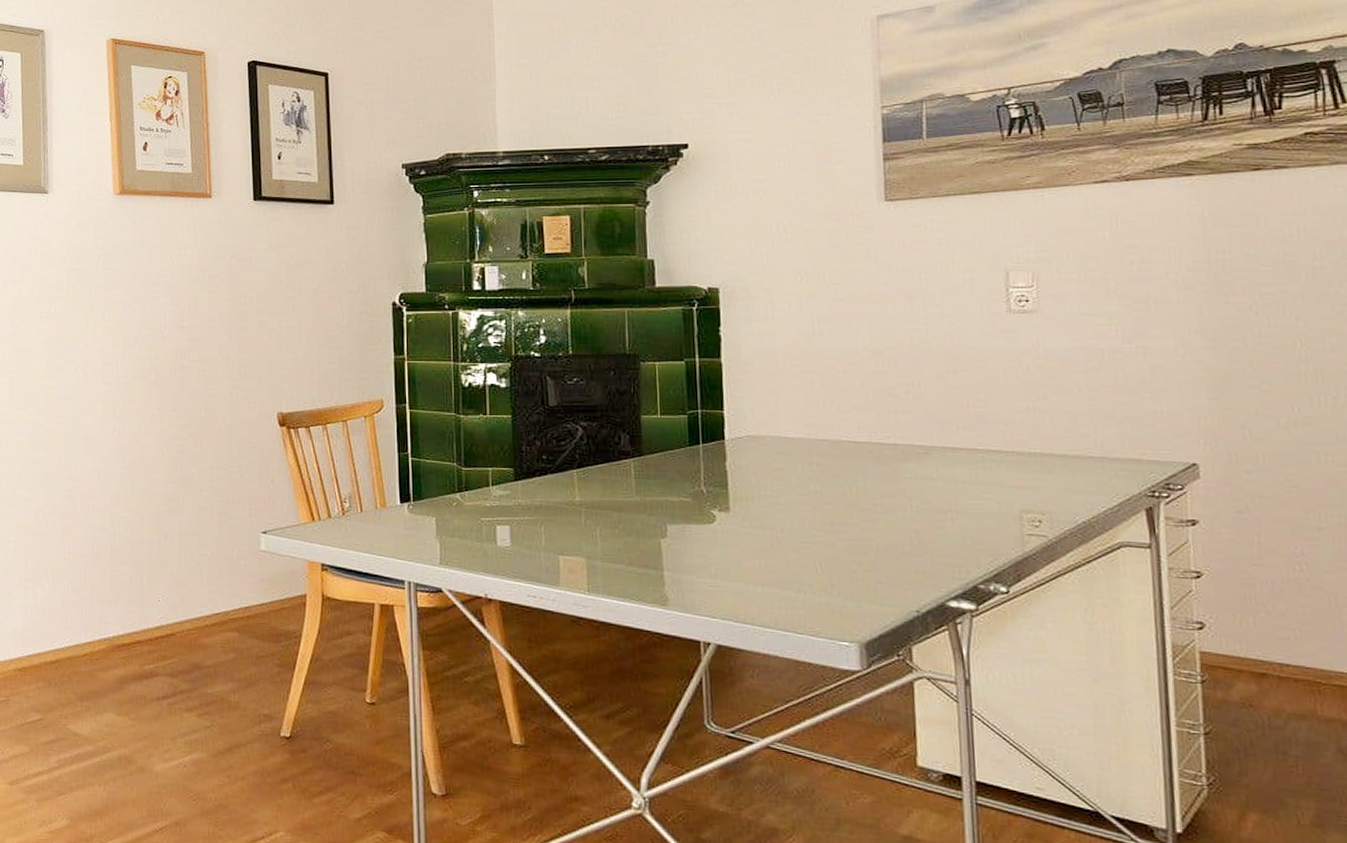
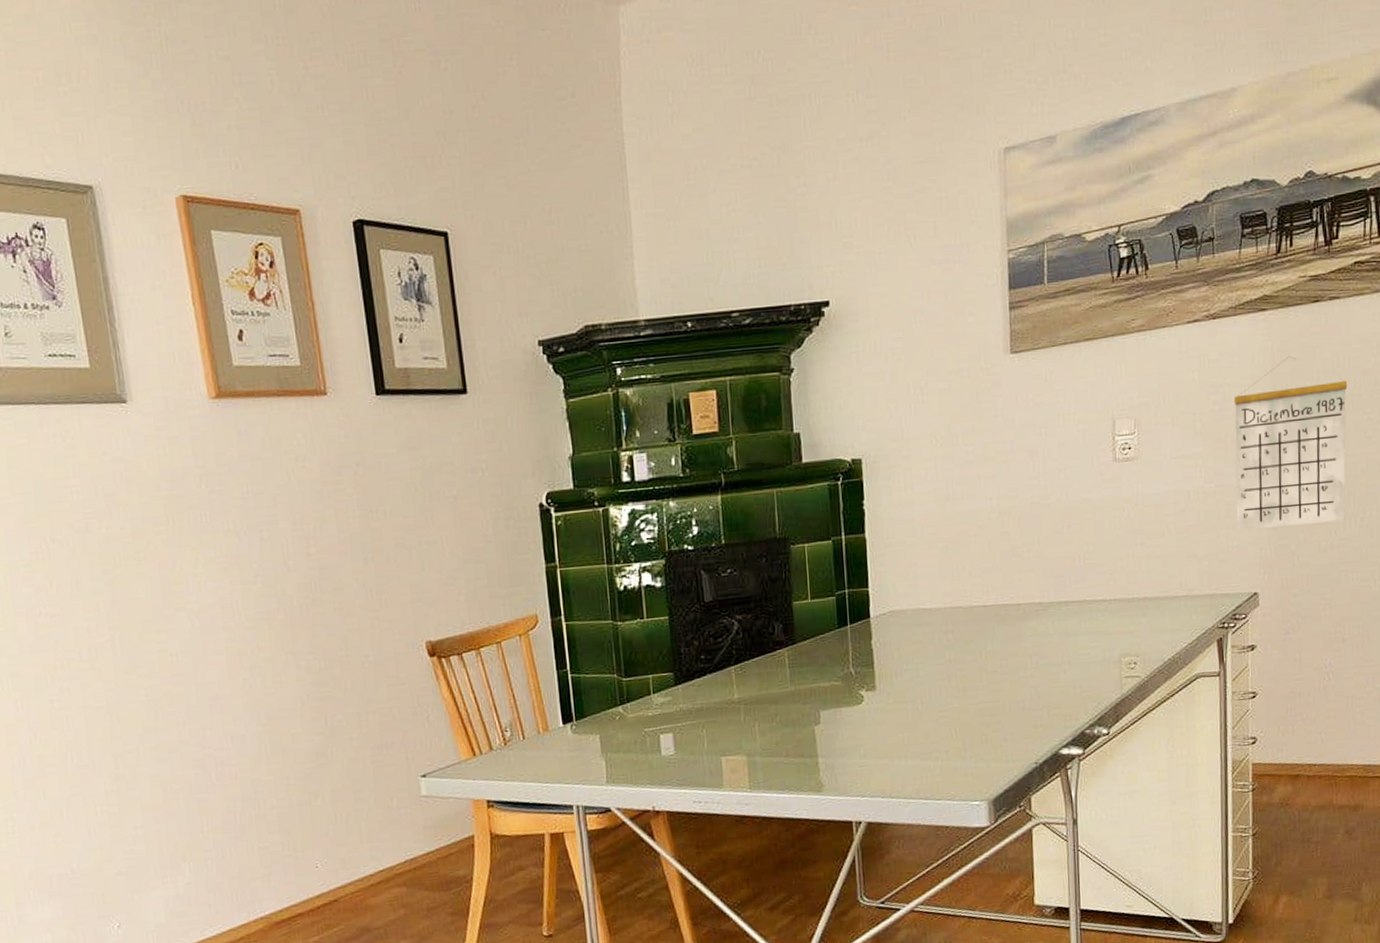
calendar: none [1155,222,1312,399] -> present [1233,356,1348,530]

